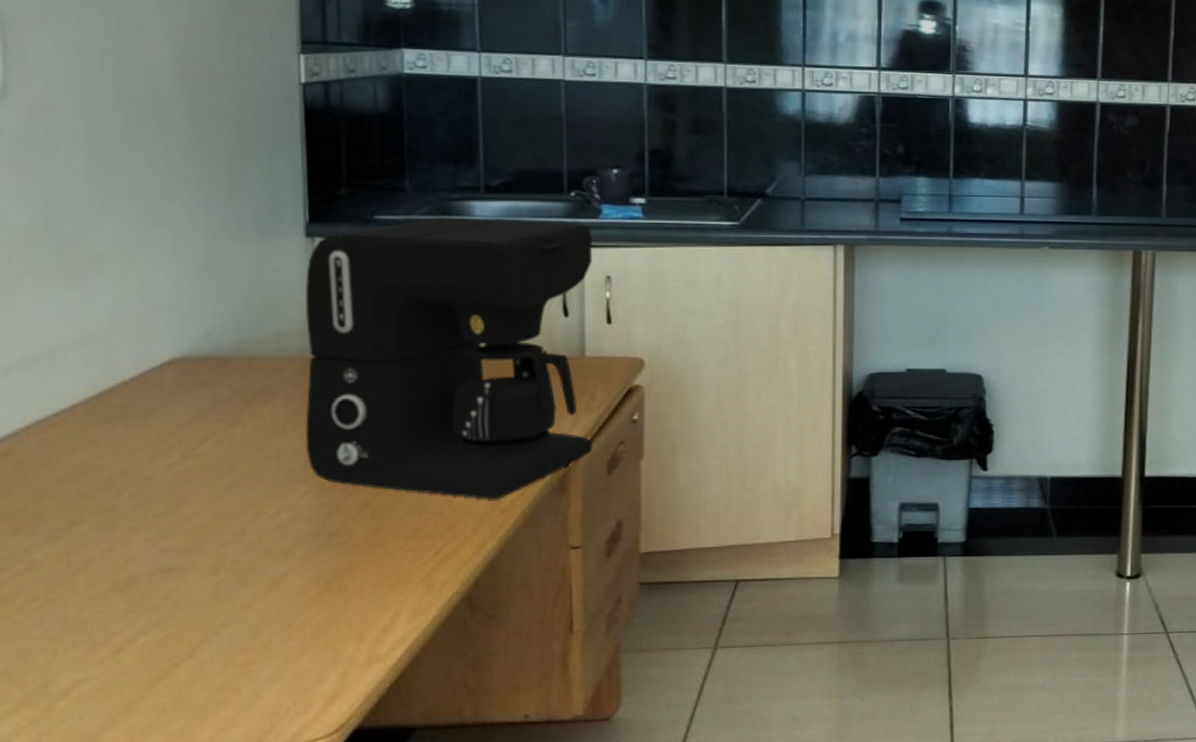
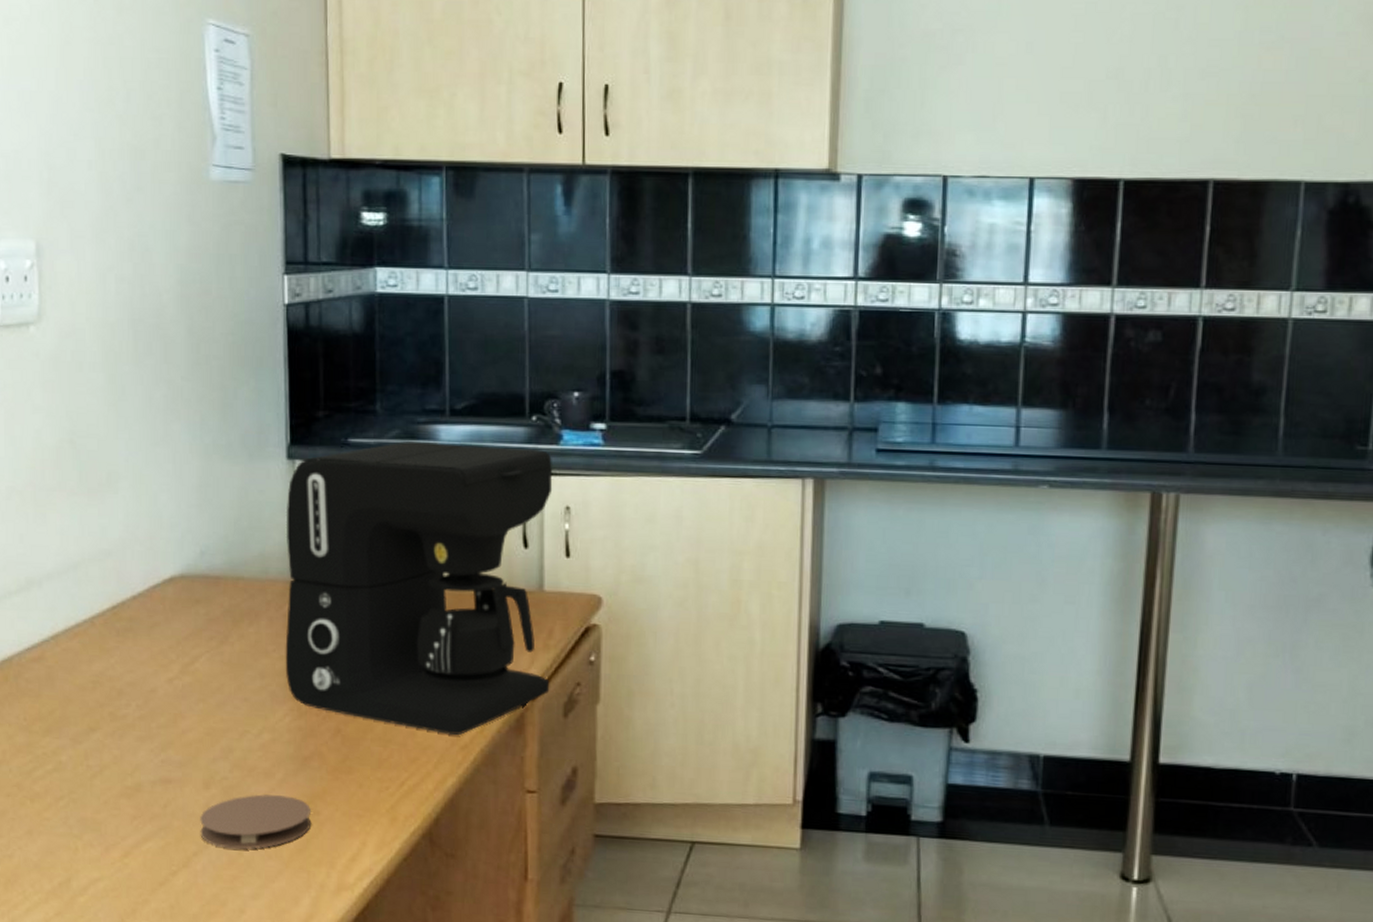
coaster: none [207,574,338,634] -> present [200,794,312,849]

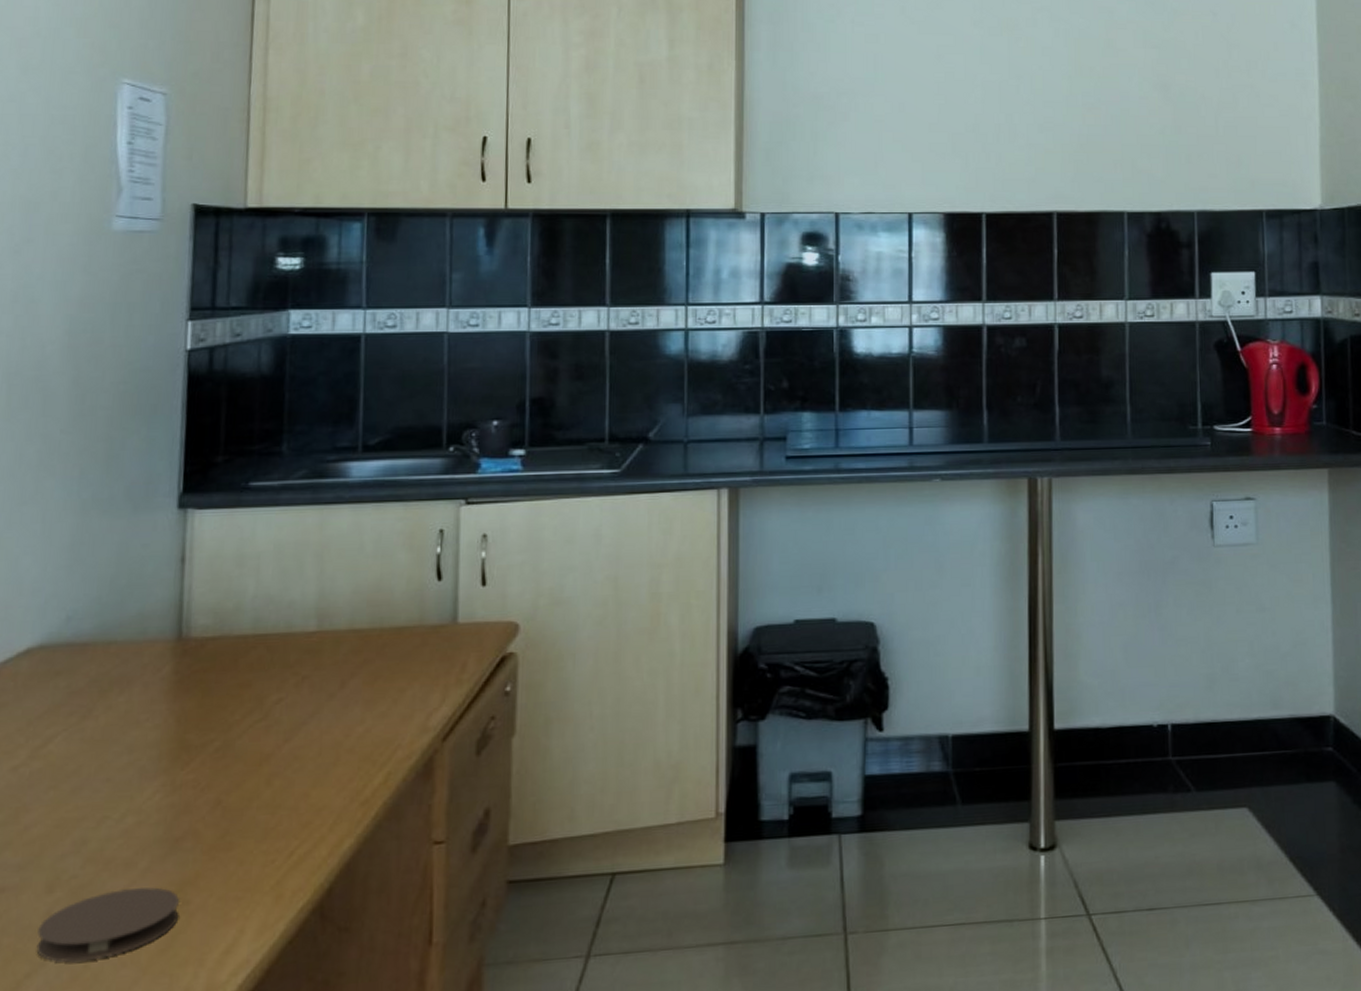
coffee maker: present [285,441,553,735] -> none [159,479,470,791]

